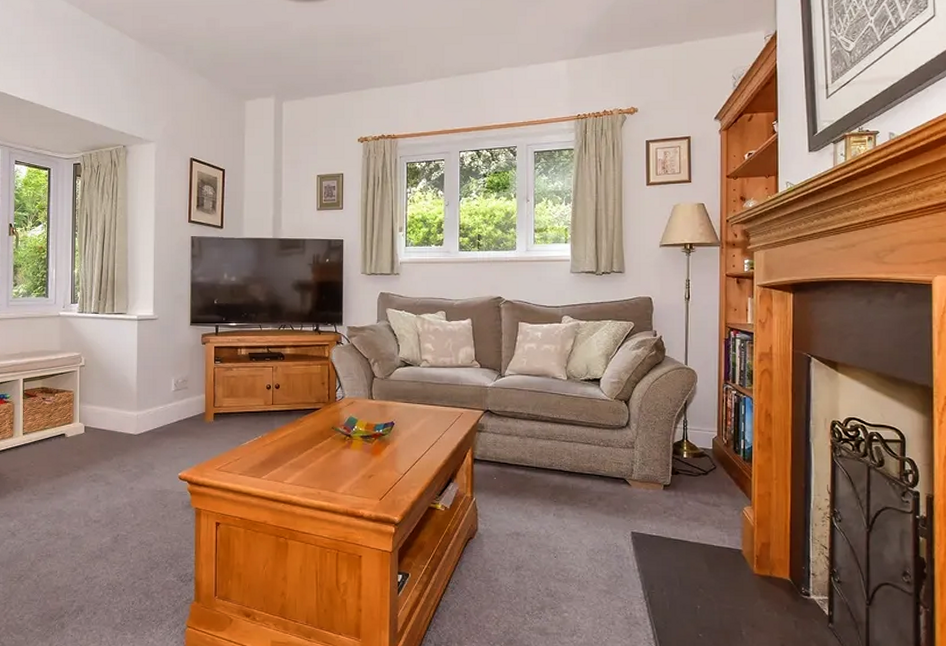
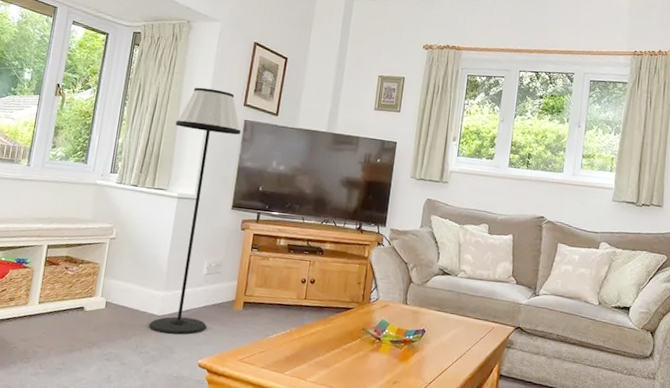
floor lamp: none [126,210,189,452] -> present [148,87,241,335]

